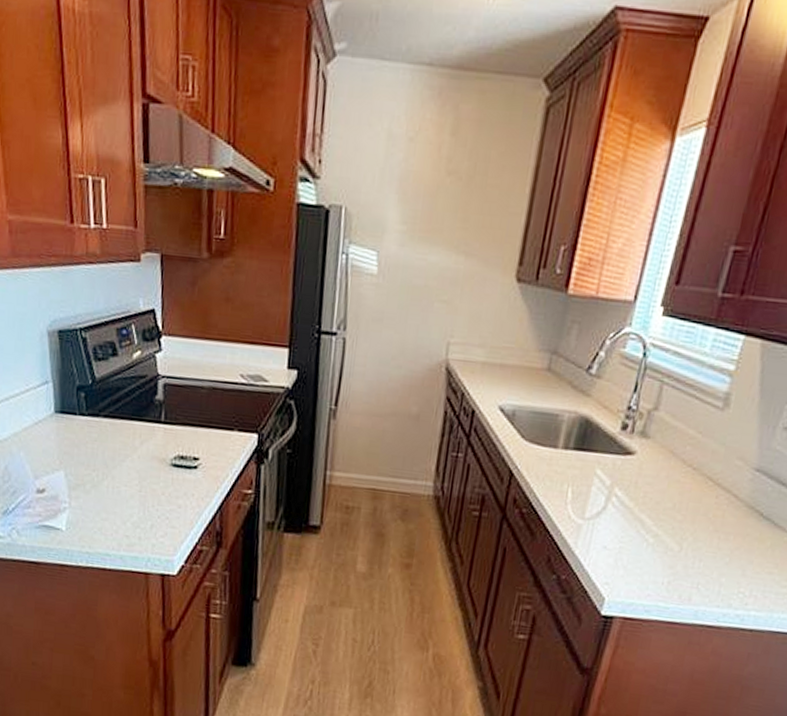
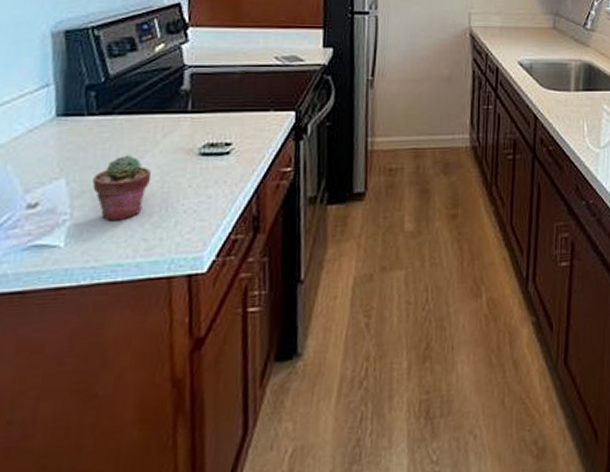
potted succulent: none [85,456,132,516] -> present [92,155,152,221]

